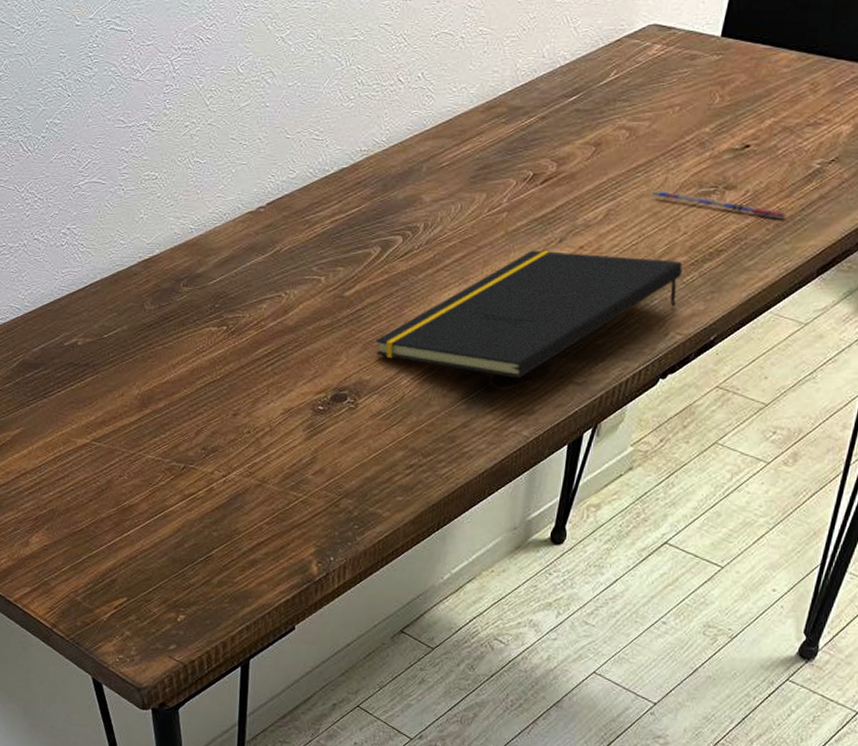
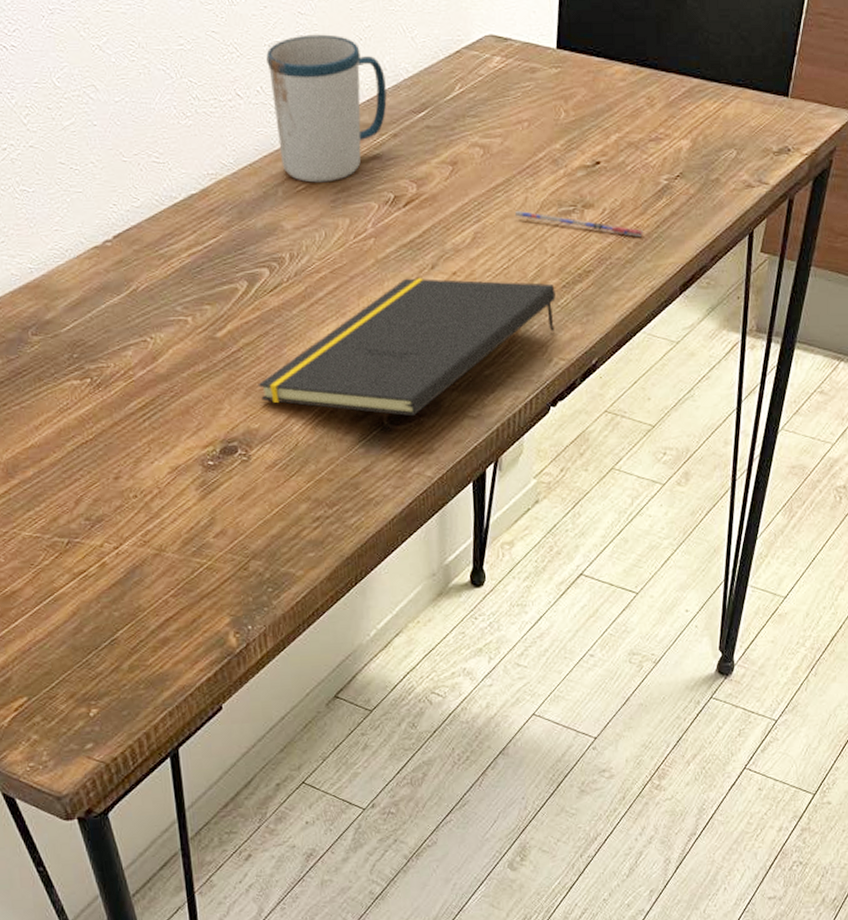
mug: none [430,25,543,160] -> present [266,34,387,183]

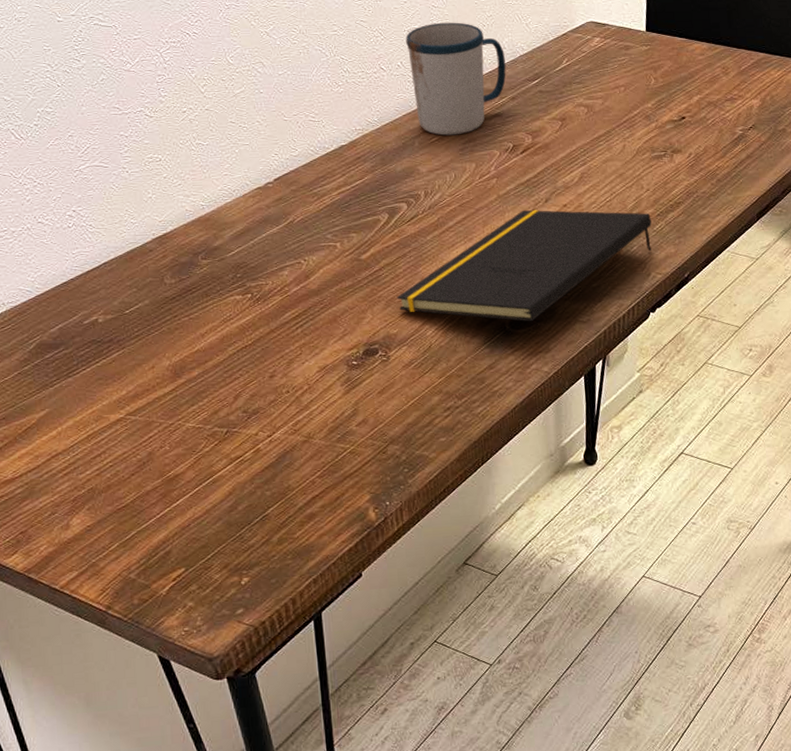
pen: present [514,211,644,237] -> none [615,156,725,175]

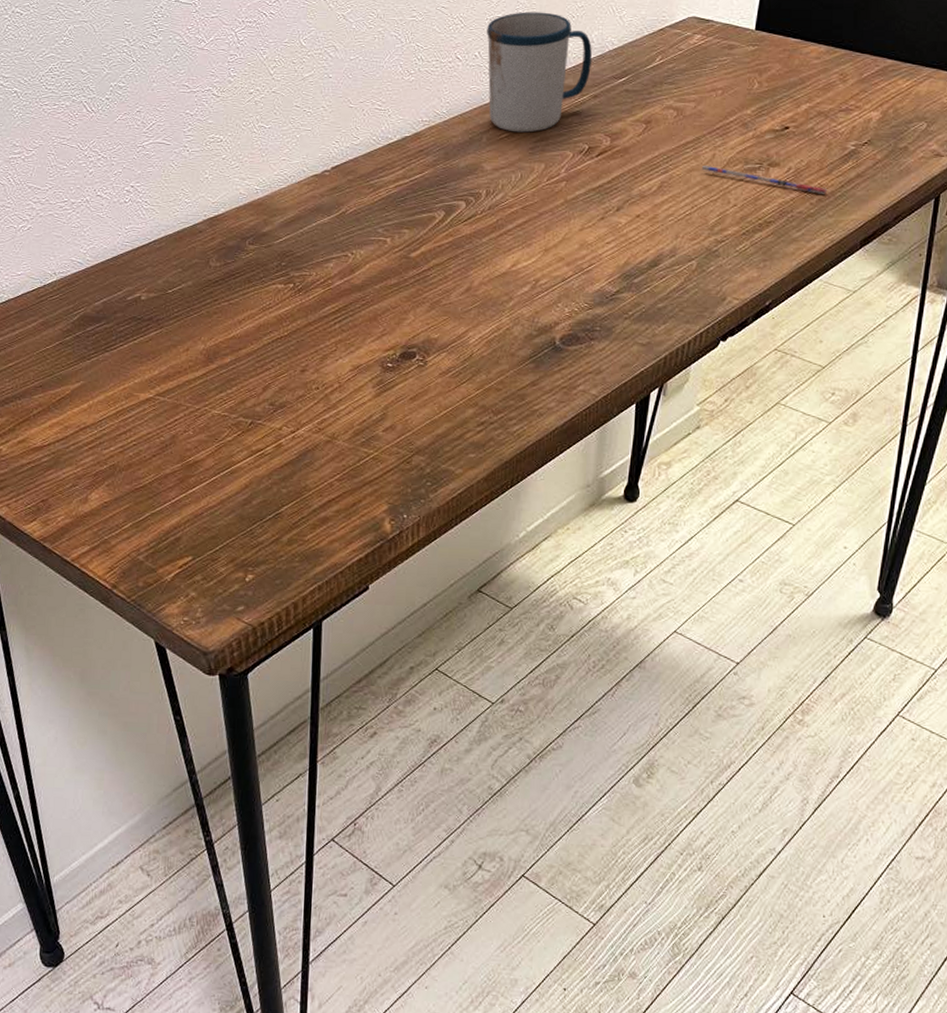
notepad: present [396,209,652,322] -> none [442,217,735,339]
pen: none [615,156,725,175] -> present [701,166,828,194]

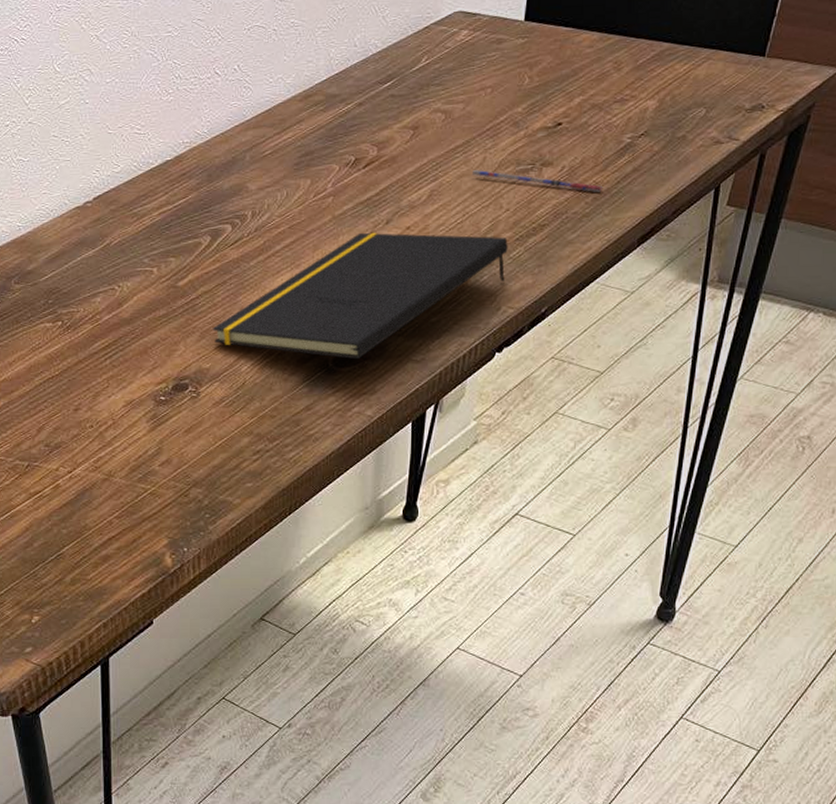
notepad: none [442,217,735,339] -> present [212,232,508,360]
mug: present [487,12,592,133] -> none [245,17,355,148]

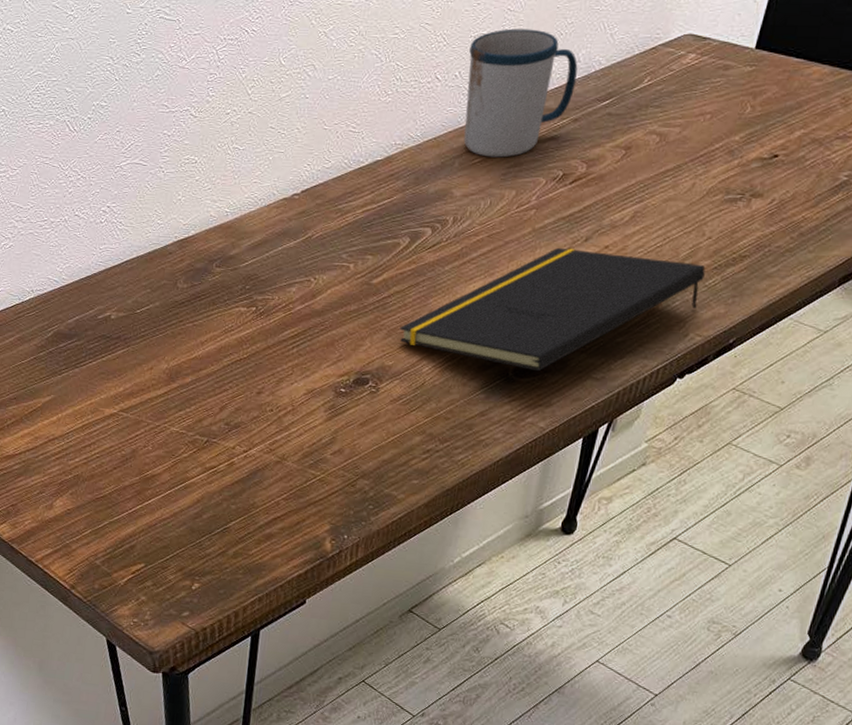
mug: none [245,17,355,148] -> present [463,28,578,158]
pen: present [471,170,603,192] -> none [678,195,812,228]

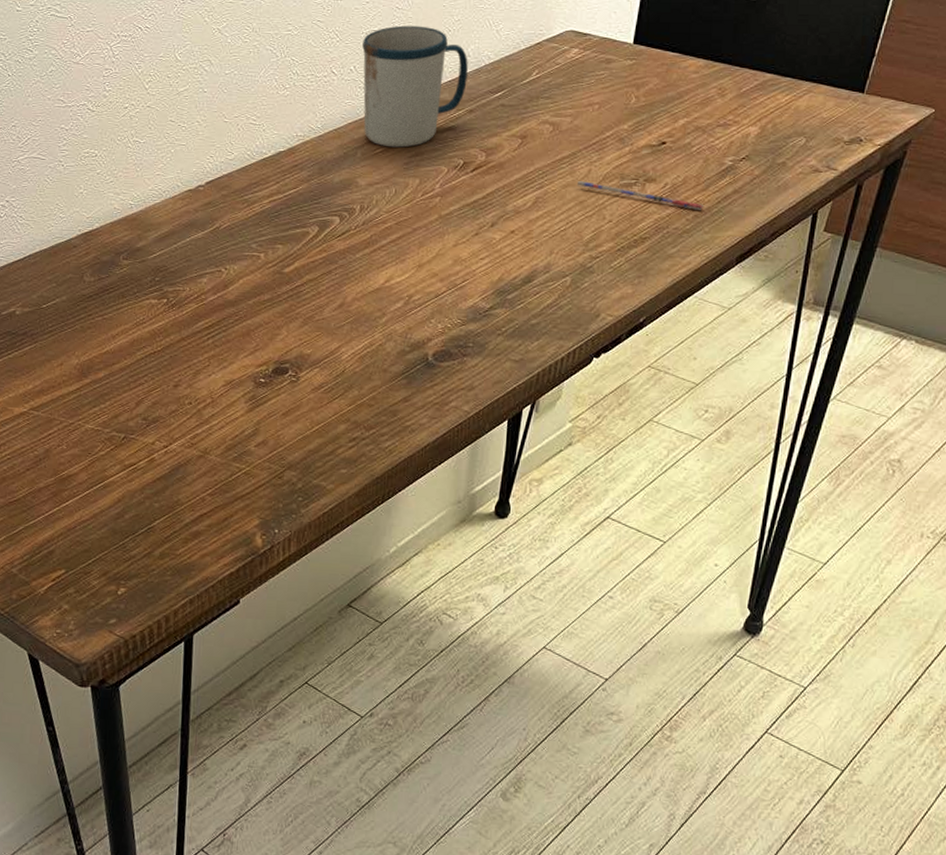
notepad: present [399,247,706,372] -> none [315,233,610,356]
pen: none [678,195,812,228] -> present [576,181,704,210]

